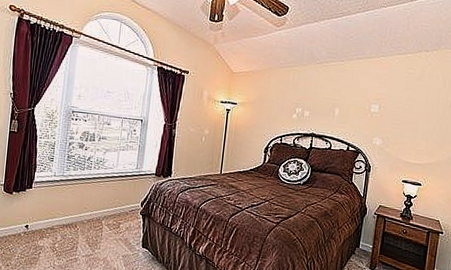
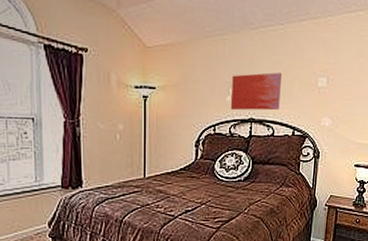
wall art: none [295,98,340,128] -> present [230,72,281,111]

